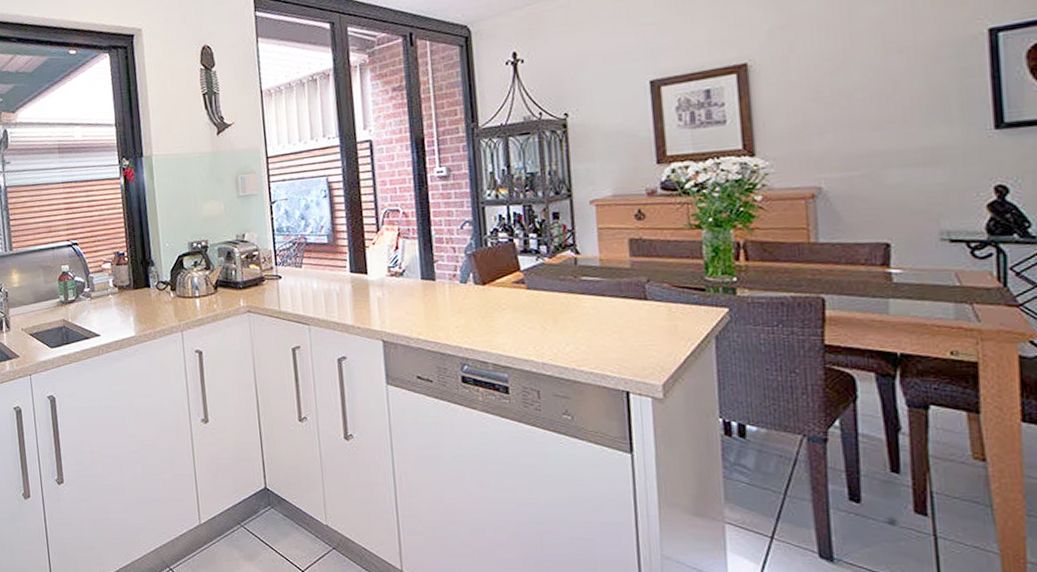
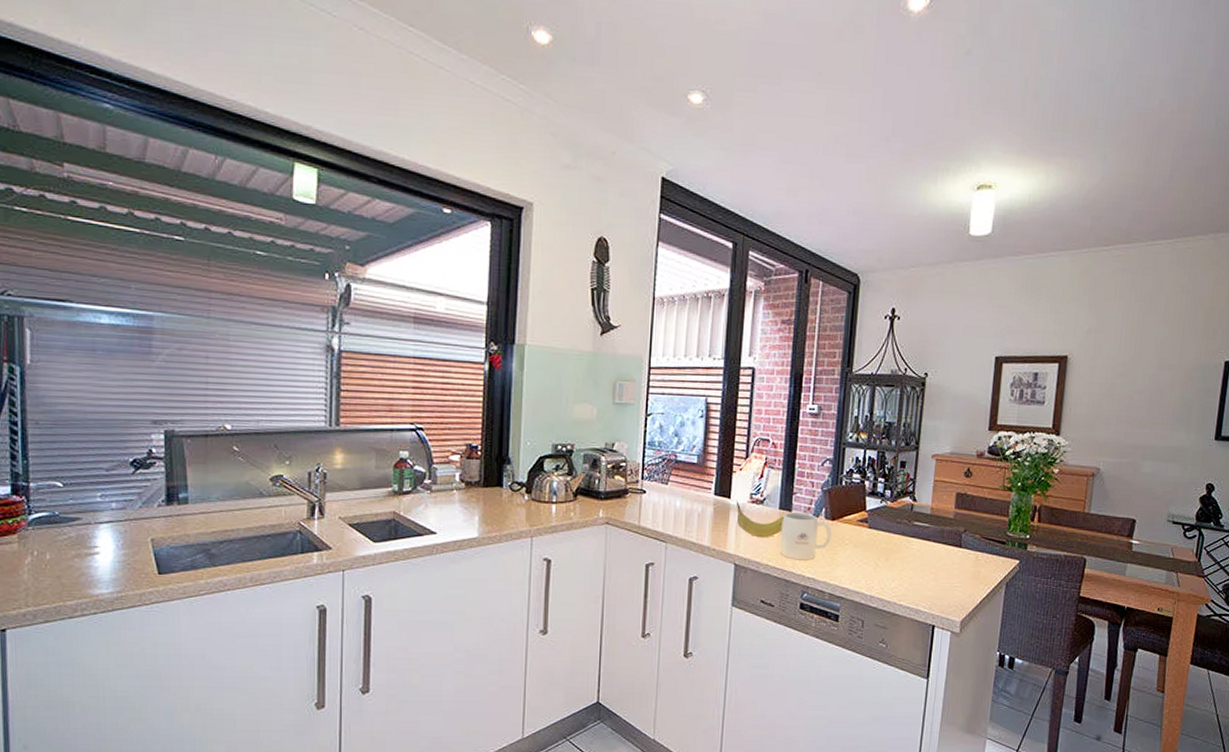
fruit: none [373,275,429,310] -> present [736,500,784,537]
mug: none [426,280,486,331] -> present [780,512,832,561]

